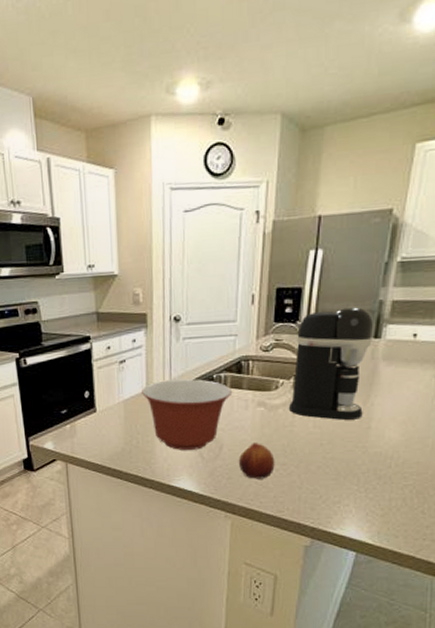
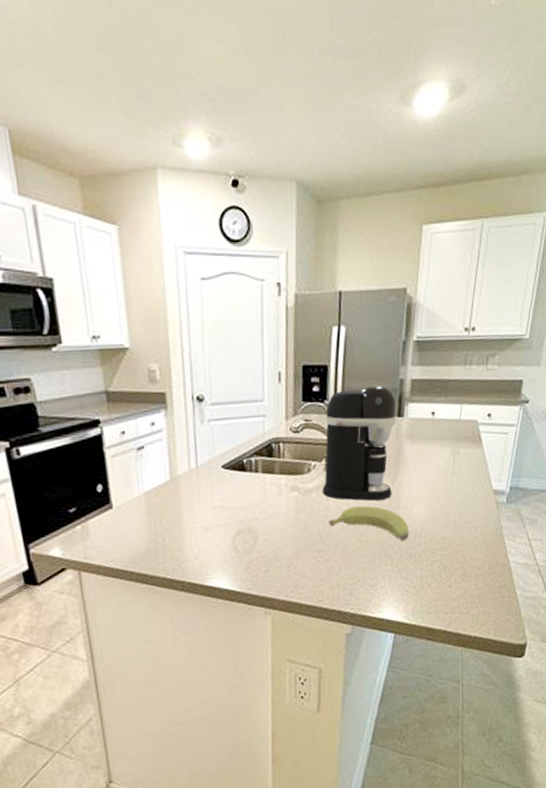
mixing bowl: present [142,379,233,450] -> none [165,464,265,545]
fruit: present [239,443,275,479] -> none [276,530,312,569]
banana: none [294,424,379,461] -> present [329,505,409,540]

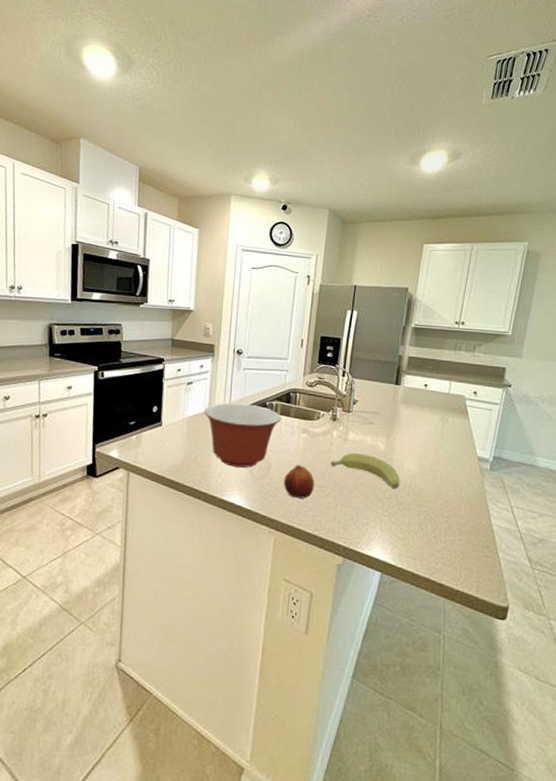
mixing bowl: none [165,464,265,545] -> present [204,403,282,468]
fruit: none [276,530,312,569] -> present [284,465,315,499]
coffee maker: present [321,384,397,501] -> none [327,357,395,451]

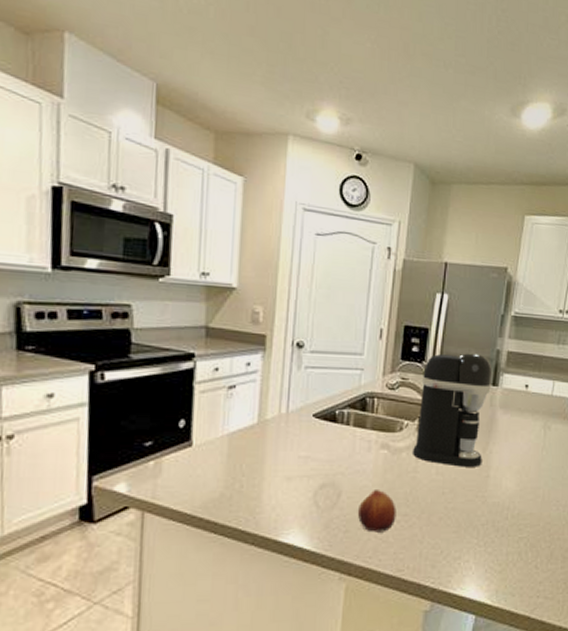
mixing bowl: present [204,403,282,468] -> none [252,413,356,497]
coffee maker: none [327,357,395,451] -> present [412,352,493,467]
banana: present [331,453,399,488] -> none [416,471,497,512]

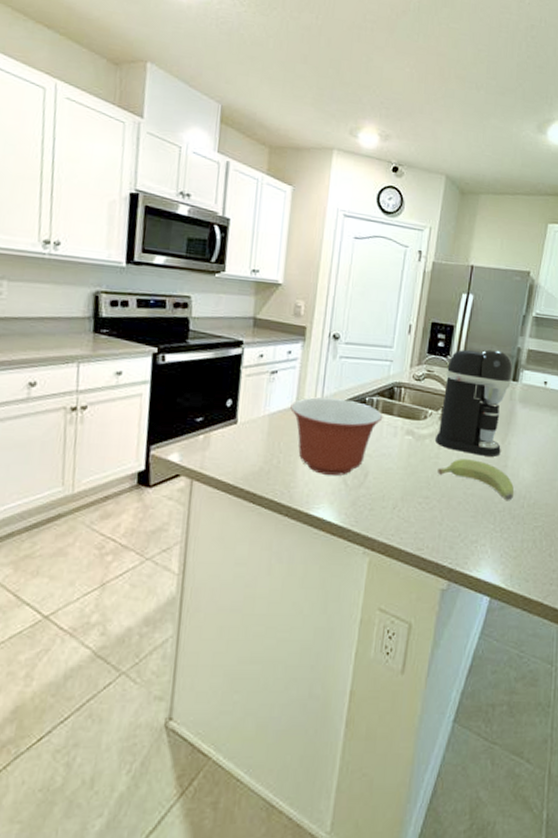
mixing bowl: none [252,413,356,497] -> present [290,397,383,475]
fruit: present [358,490,397,532] -> none [383,472,419,512]
banana: none [416,471,497,512] -> present [438,459,514,500]

